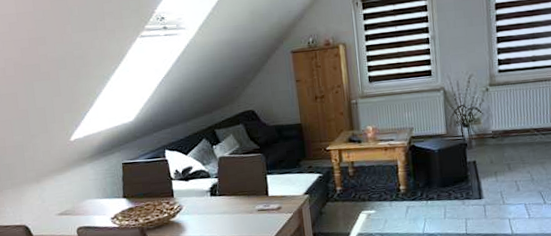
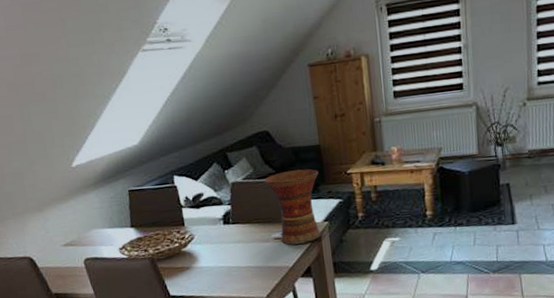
vase: none [250,145,302,216] -> present [264,169,321,245]

